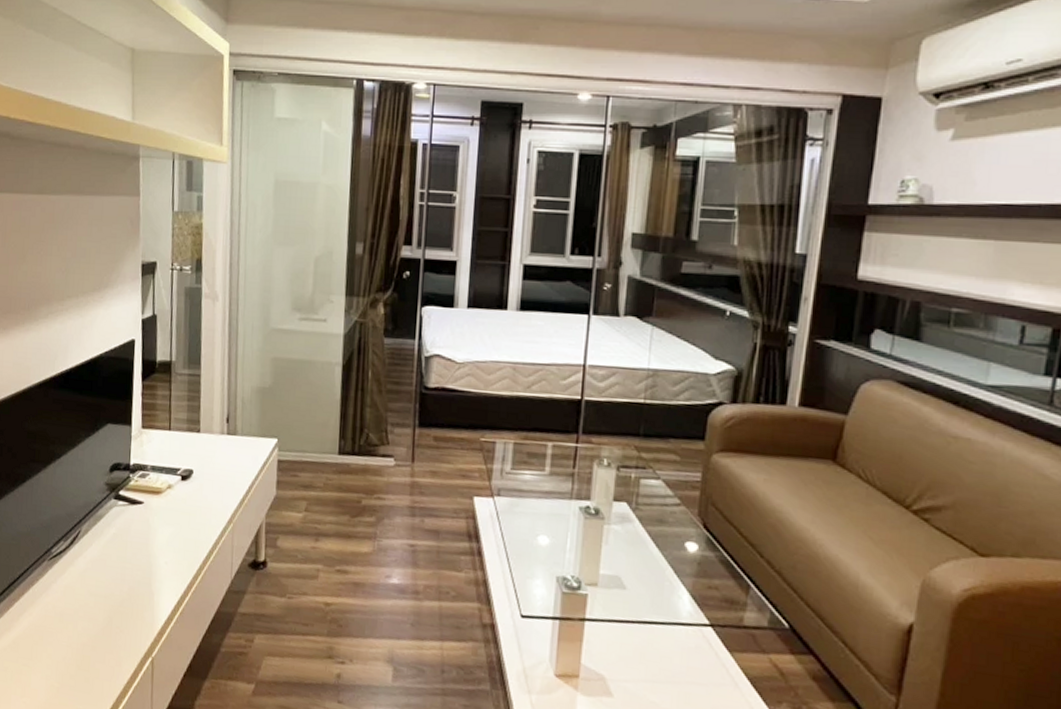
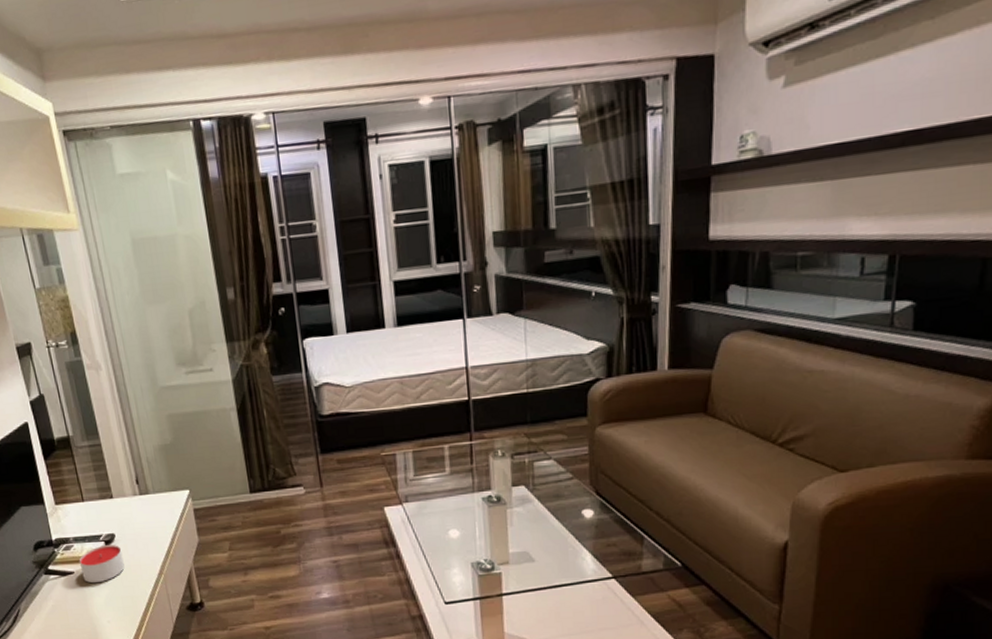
candle: none [151,480,197,519] -> present [79,545,125,584]

